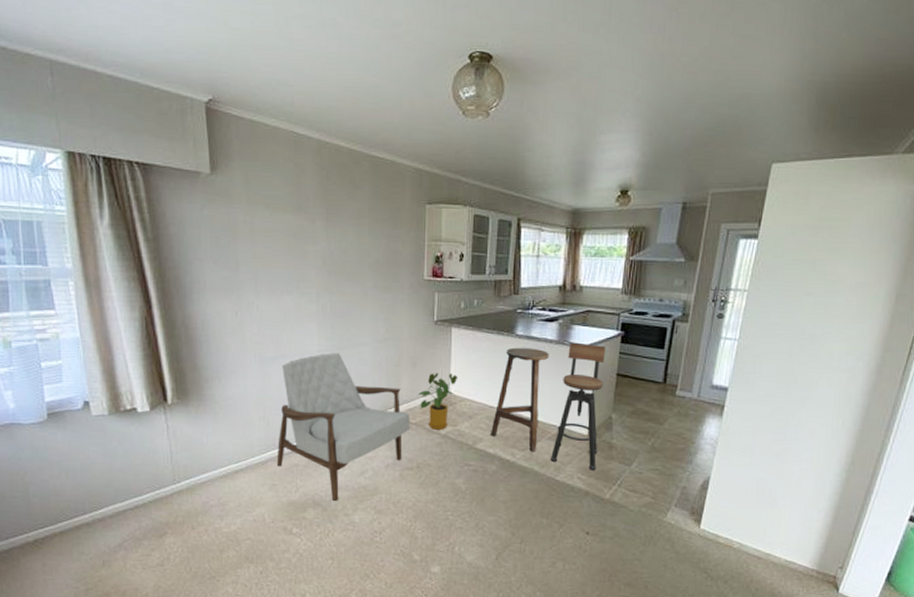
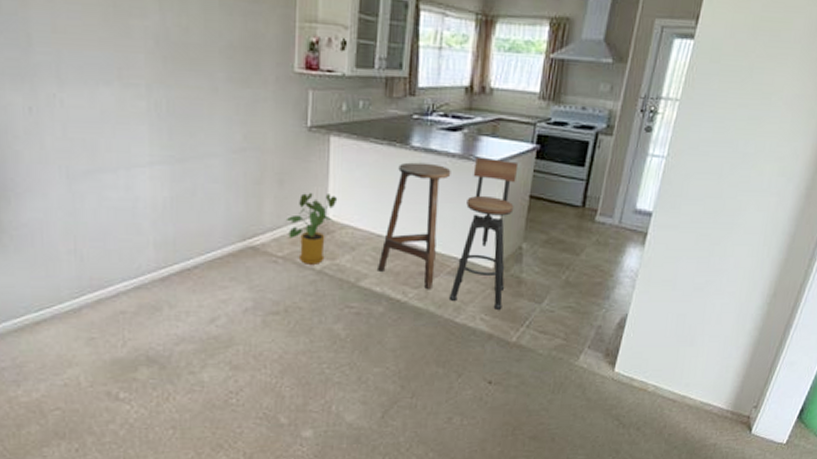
armchair: present [276,353,411,501] -> none [94,165,276,356]

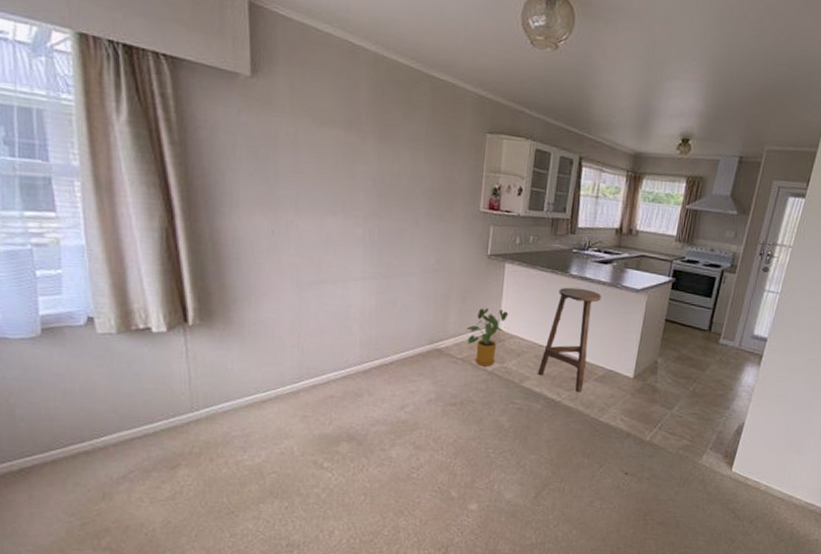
bar stool: present [448,157,519,310] -> none [595,285,657,413]

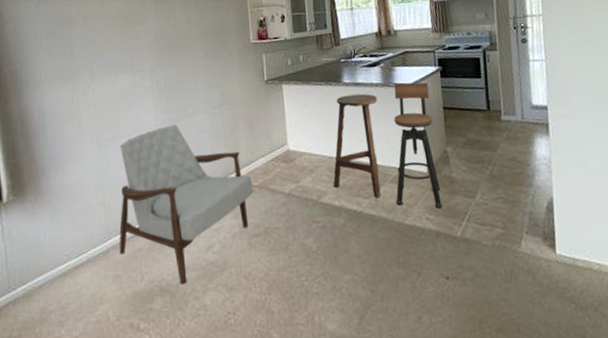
armchair: none [309,280,457,435] -> present [119,124,254,284]
house plant: present [466,308,509,366] -> none [257,129,295,190]
bar stool: none [595,285,657,413] -> present [394,82,443,209]

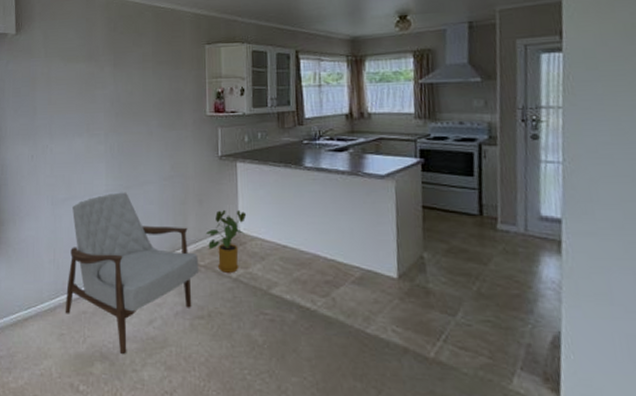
house plant: none [257,129,295,190] -> present [205,210,247,273]
bar stool: present [333,93,381,198] -> none [286,180,343,297]
bar stool: present [394,82,443,209] -> none [356,172,413,321]

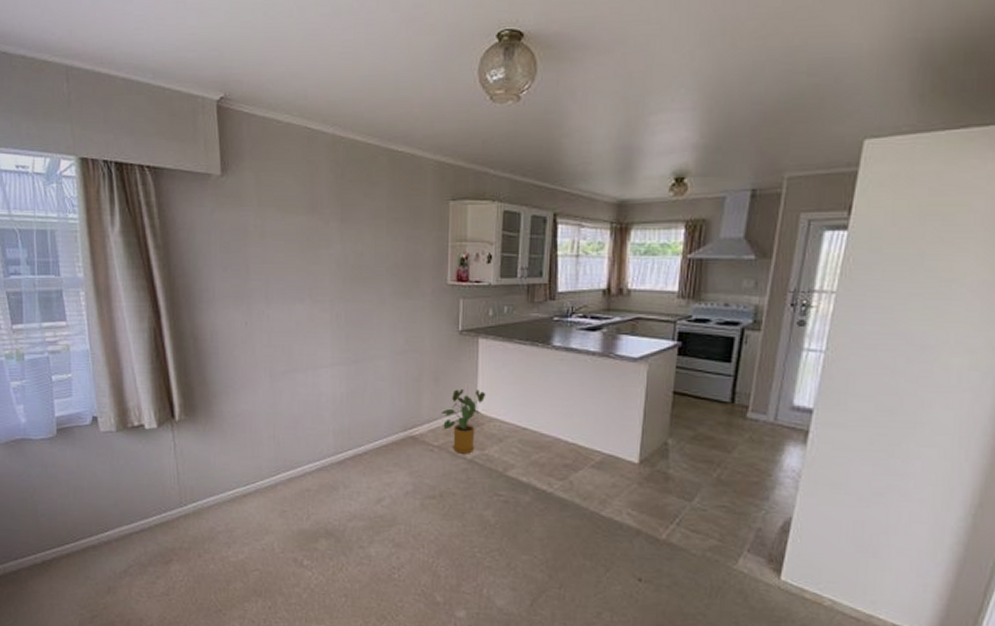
armchair: present [65,192,200,354] -> none [287,366,433,531]

